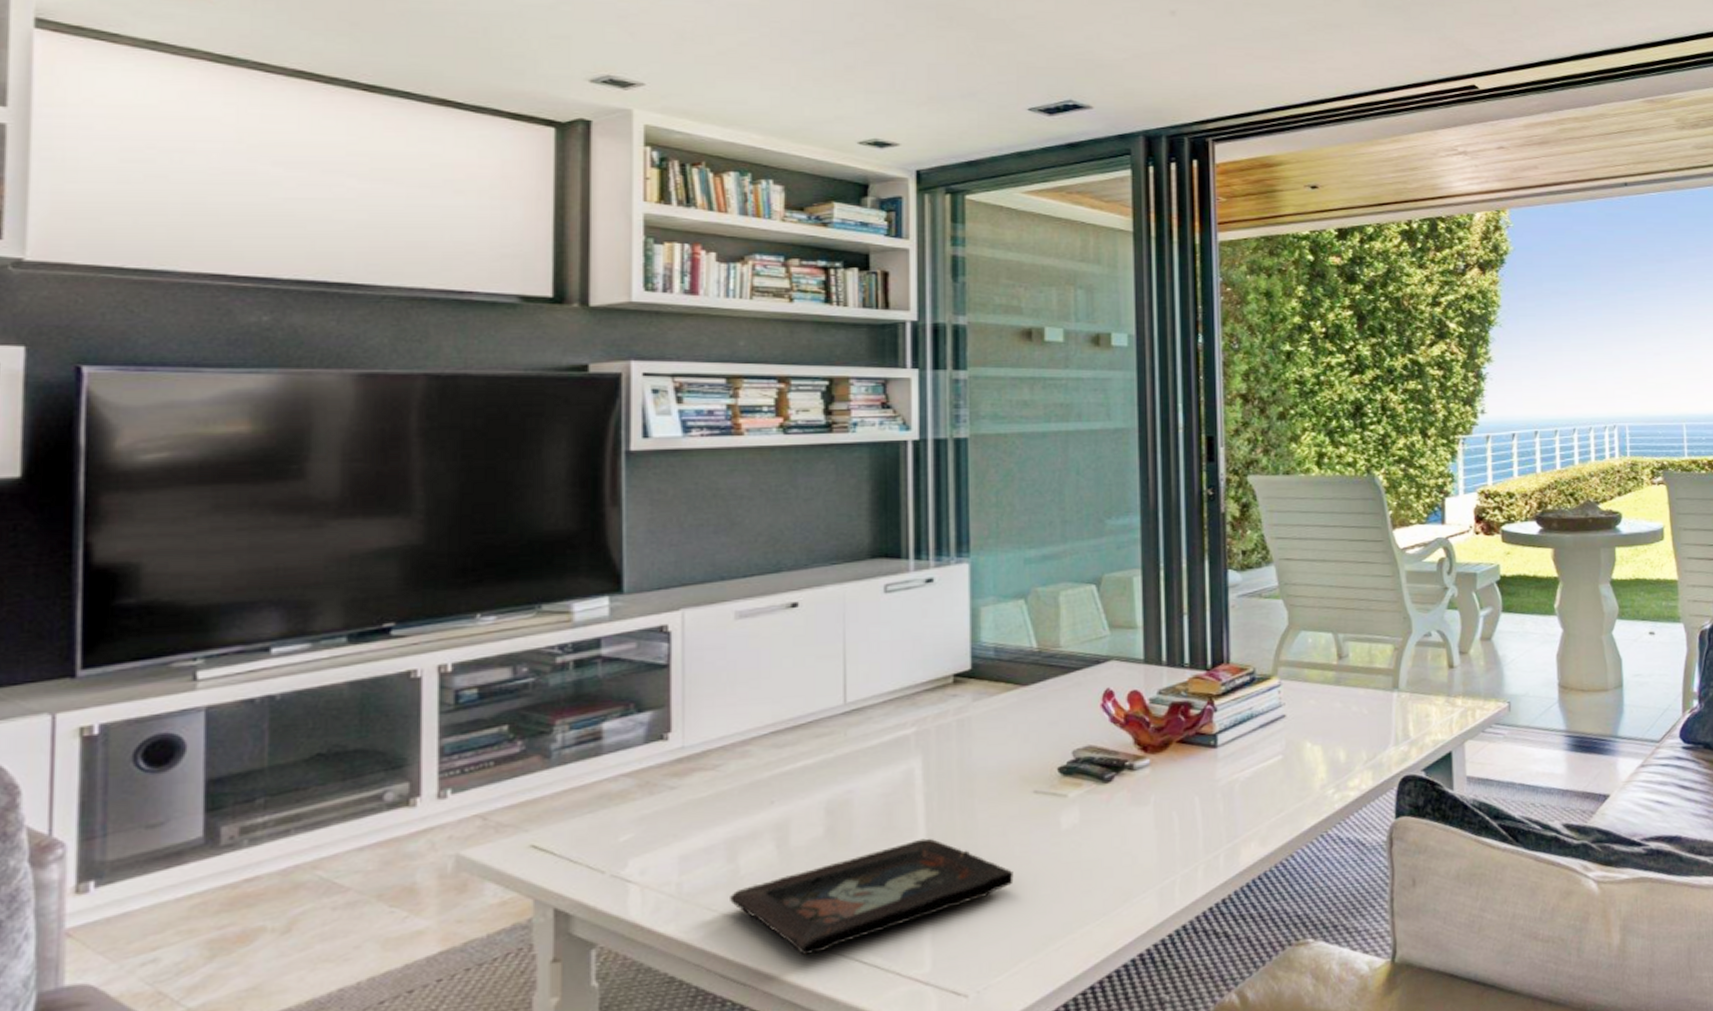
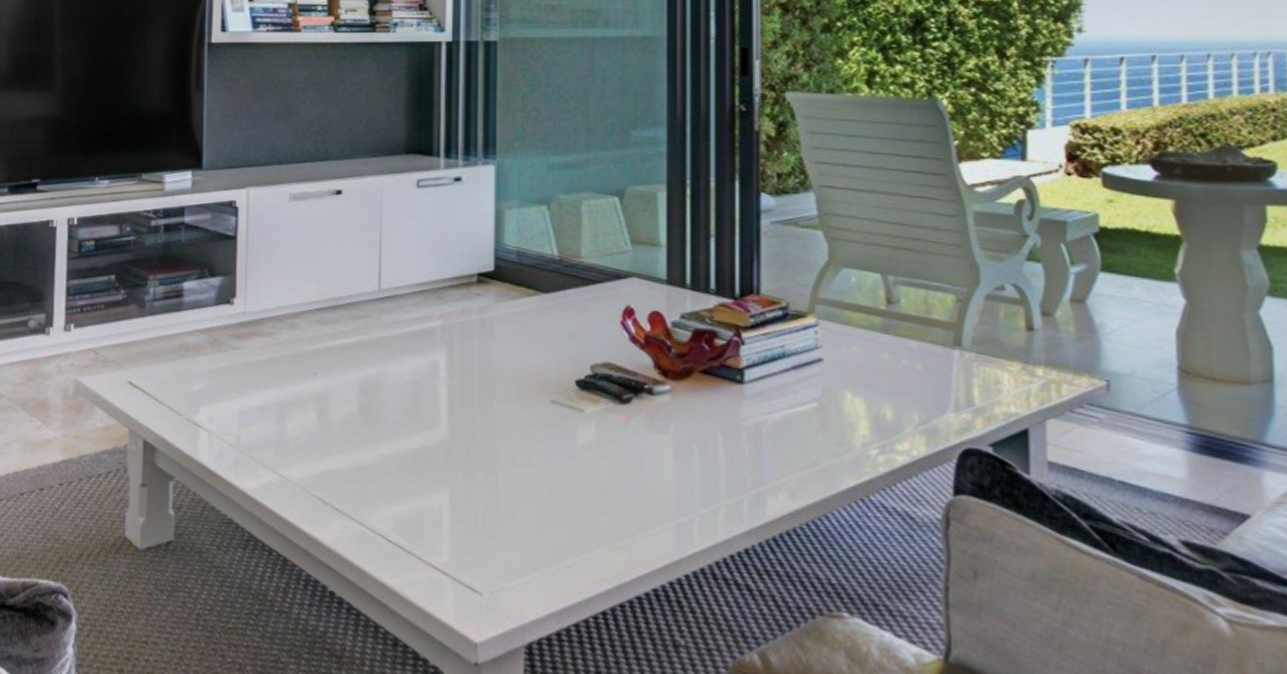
decorative tray: present [730,838,1014,956] -> none [278,430,529,524]

